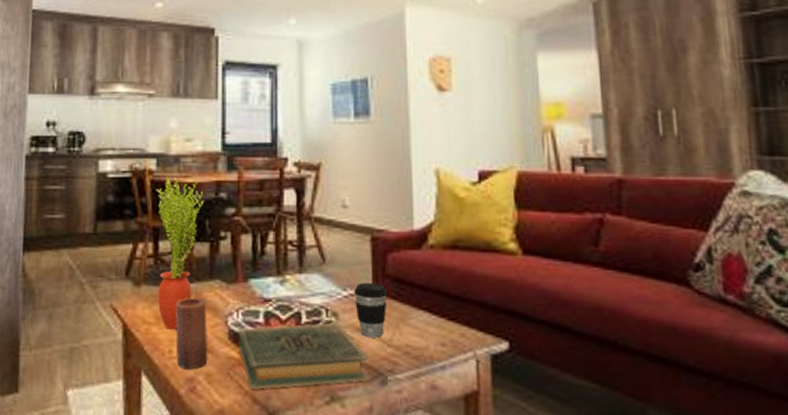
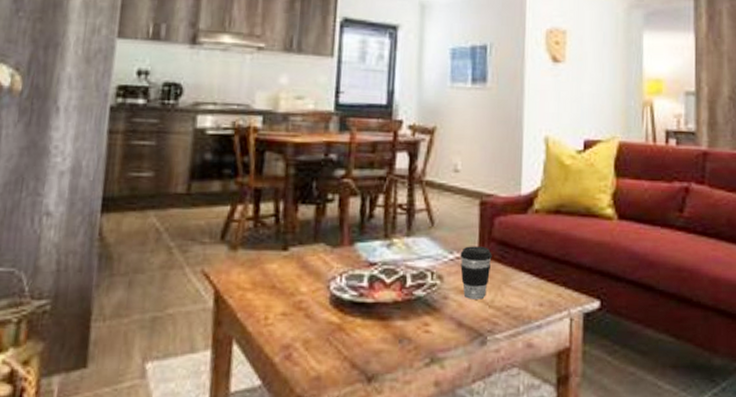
potted plant: present [156,177,205,330] -> none [255,136,313,295]
candle: present [175,297,208,370] -> none [272,261,308,337]
hardback book: present [239,323,369,390] -> none [340,286,470,354]

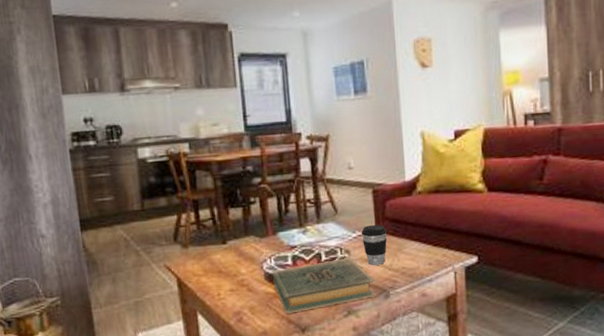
hardback book: none [340,286,470,354] -> present [273,258,376,314]

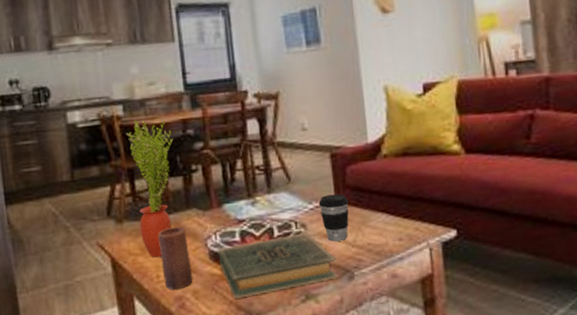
potted plant: none [191,157,235,278] -> present [125,120,174,258]
candle: none [219,251,250,306] -> present [158,226,193,290]

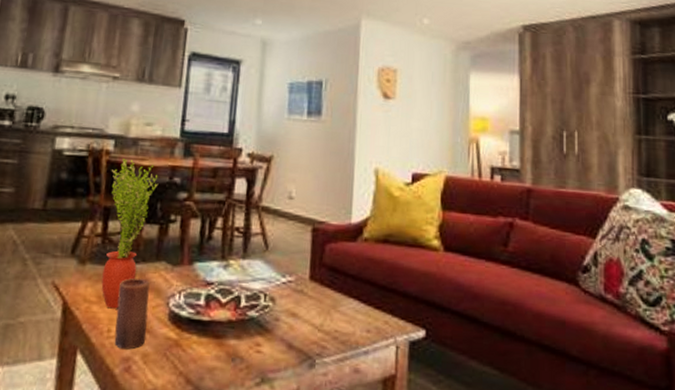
hardback book: present [218,233,338,299] -> none [177,307,300,370]
coffee cup: present [318,194,349,242] -> none [292,270,323,323]

